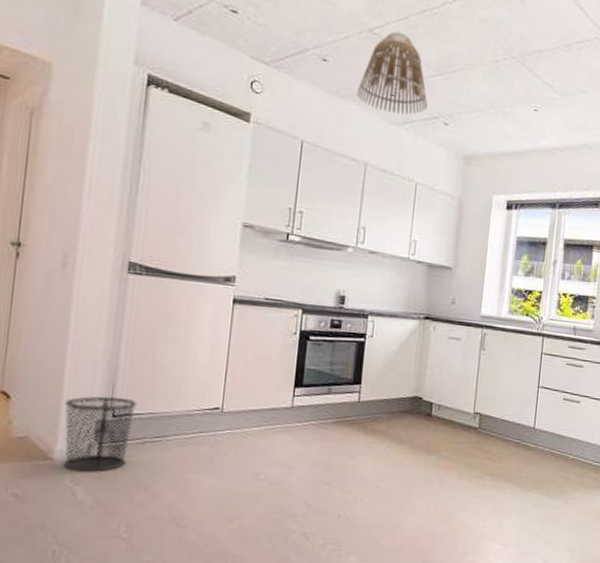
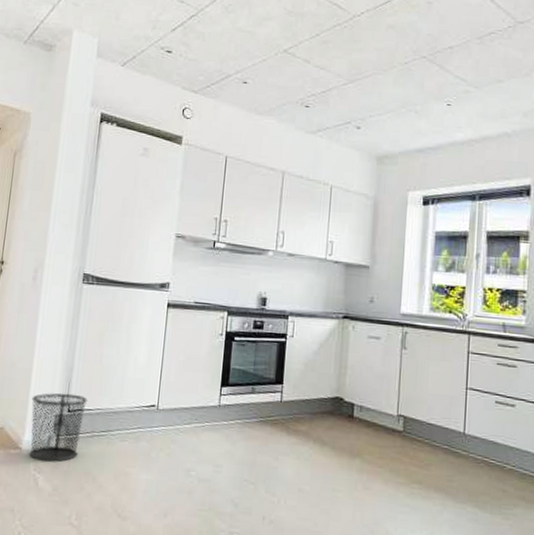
lamp shade: present [356,31,428,115] -> none [274,48,341,123]

